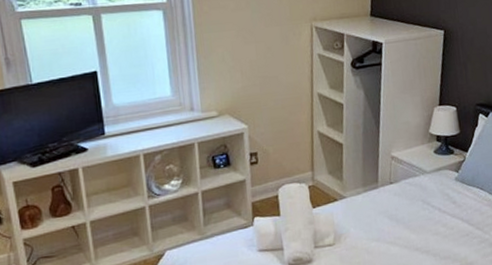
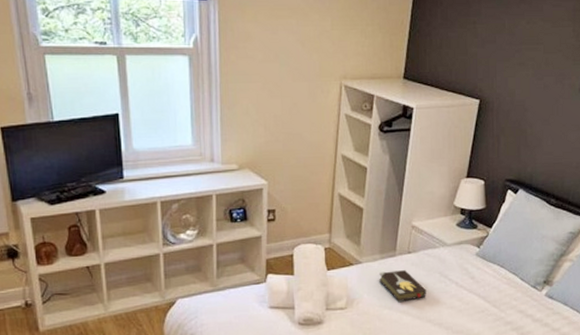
hardback book: none [363,201,411,234] -> present [378,270,426,303]

